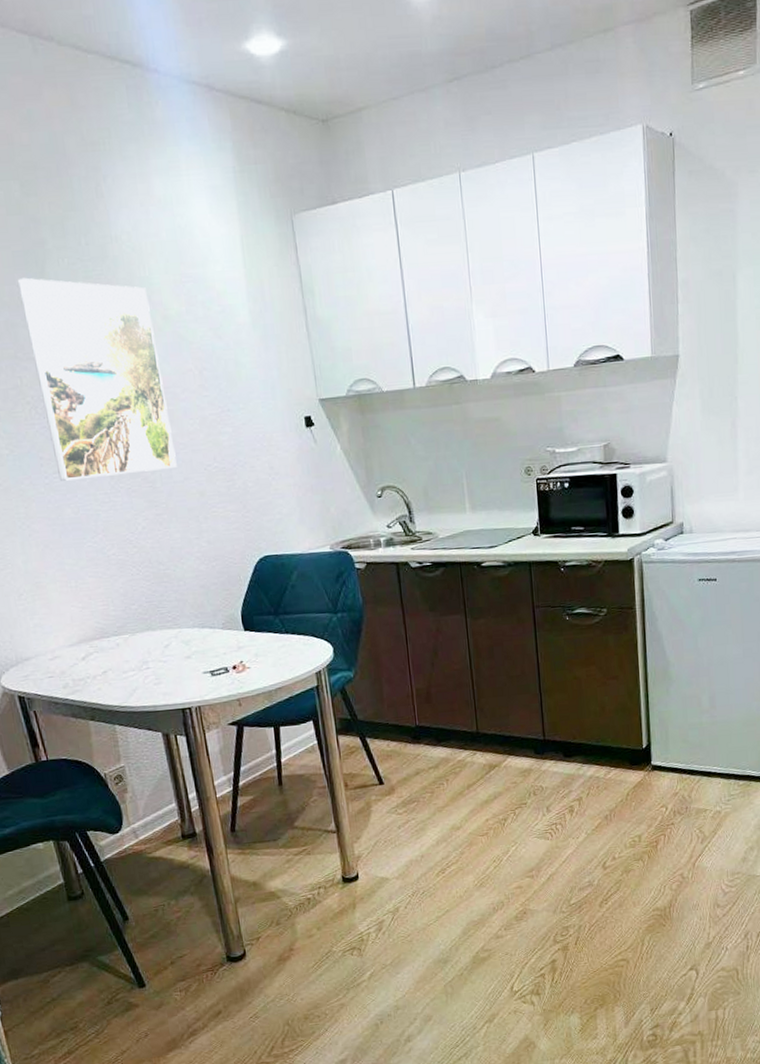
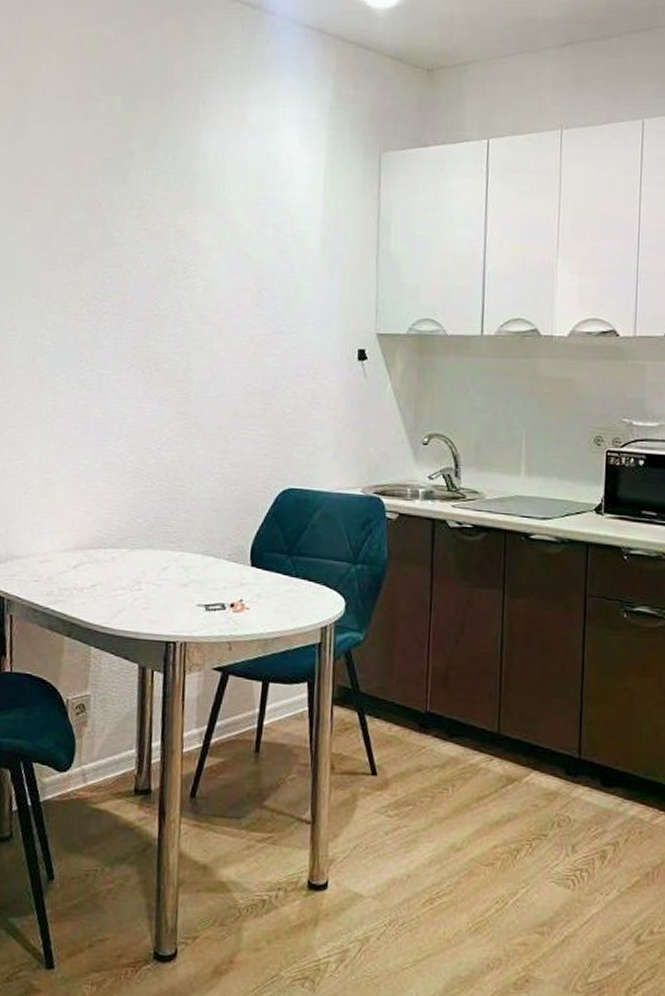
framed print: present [17,277,177,481] -> none [94,182,222,383]

